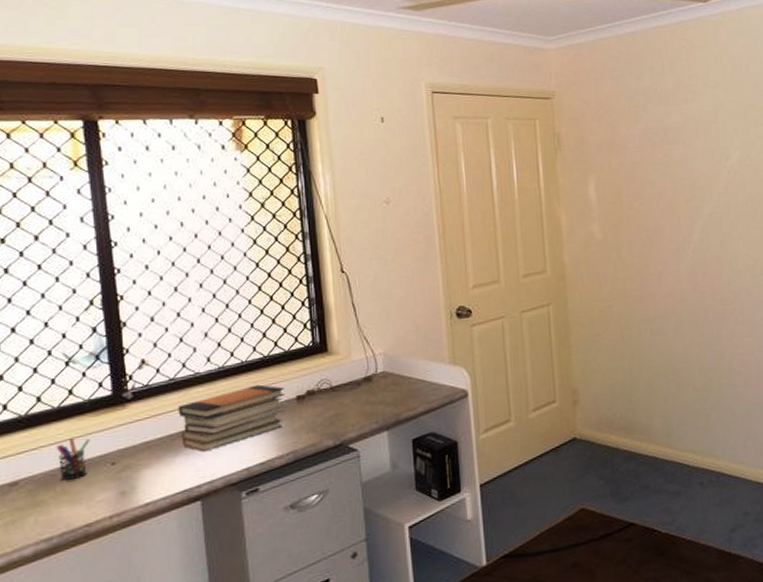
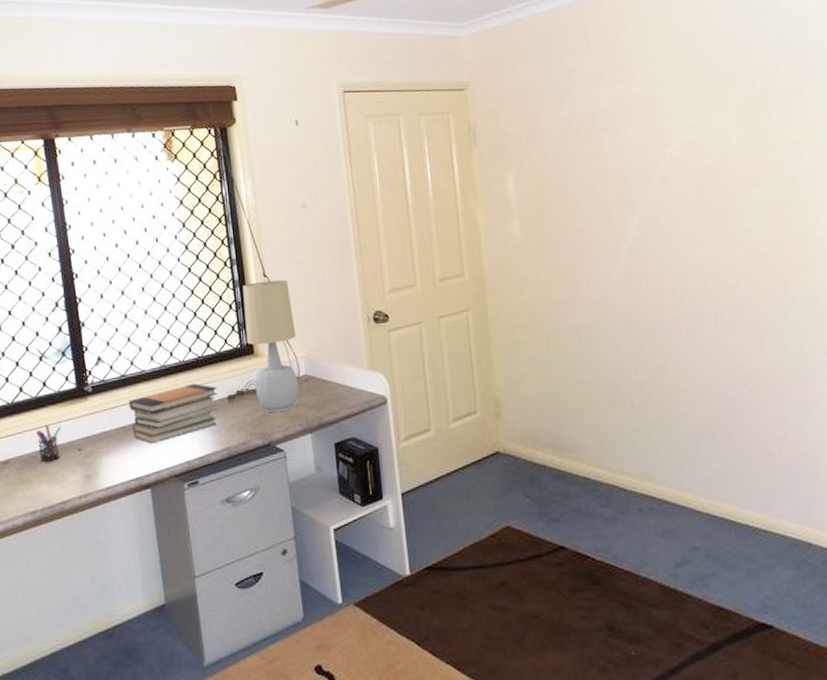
table lamp: none [318,275,376,412] -> present [243,279,299,413]

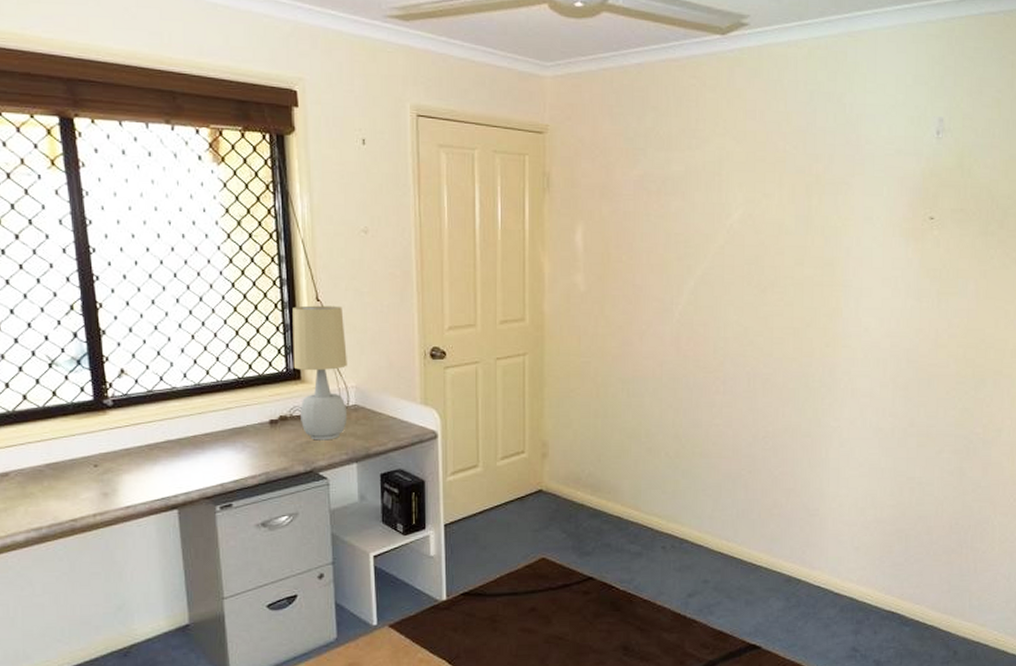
pen holder: present [35,424,61,462] -> none [42,436,74,476]
book stack: present [129,383,218,444] -> none [156,405,259,464]

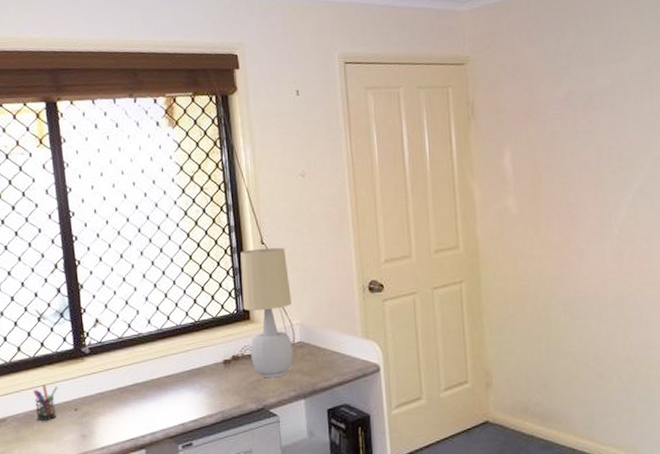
pen holder: none [42,436,74,476] -> present [32,383,58,420]

